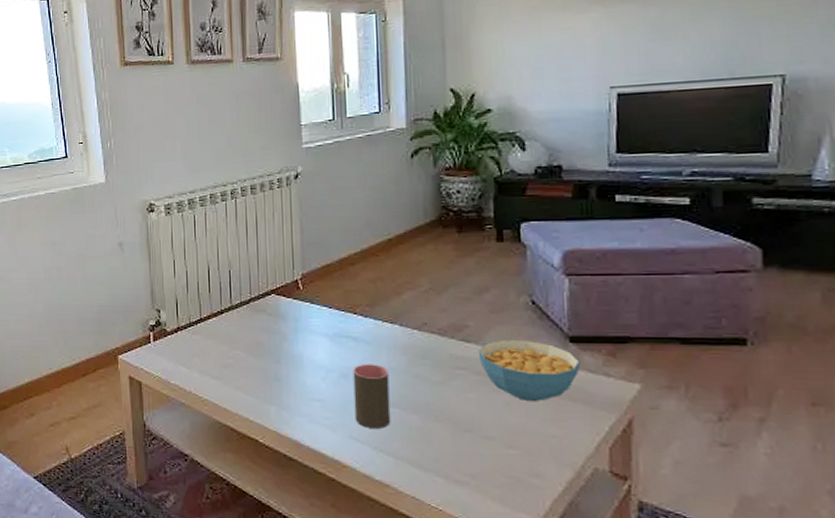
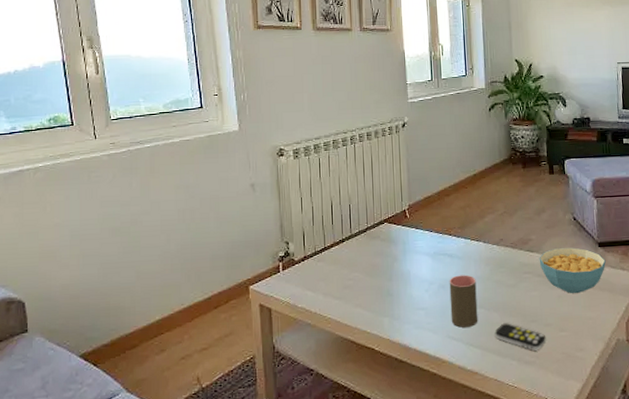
remote control: none [412,429,486,468] -> present [494,323,547,351]

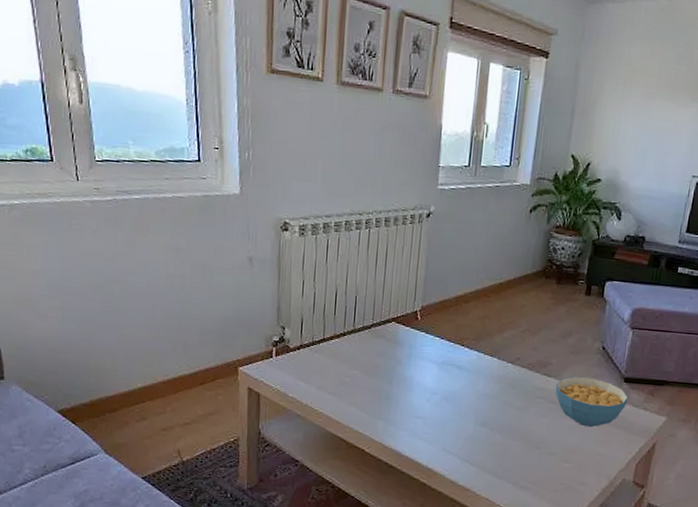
cup: present [449,275,478,328] -> none [449,389,483,444]
remote control: present [494,323,547,351] -> none [493,445,548,477]

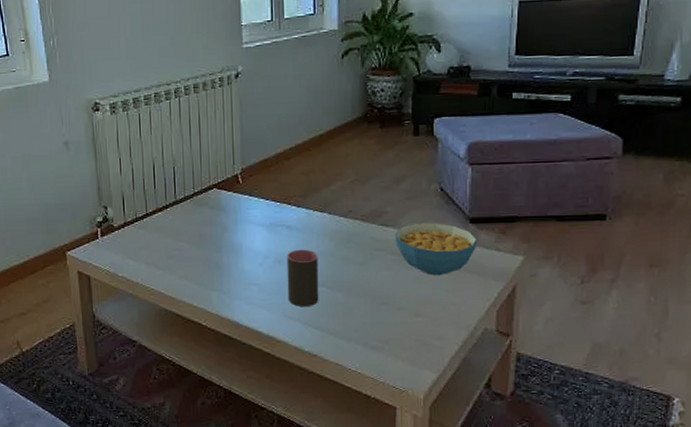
cup: none [449,389,483,444] -> present [286,249,319,306]

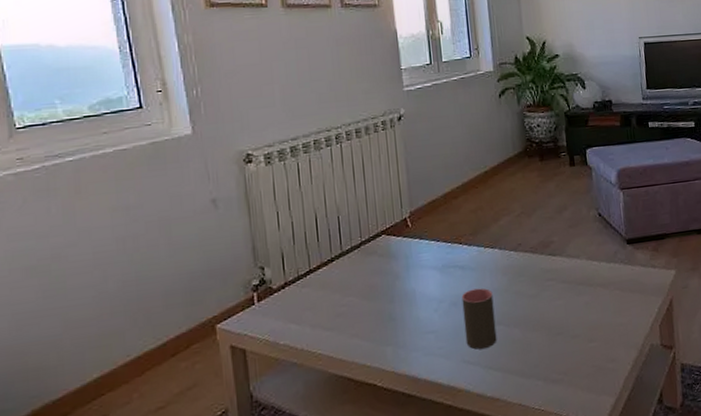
cereal bowl: present [395,223,477,276] -> none [562,247,636,299]

